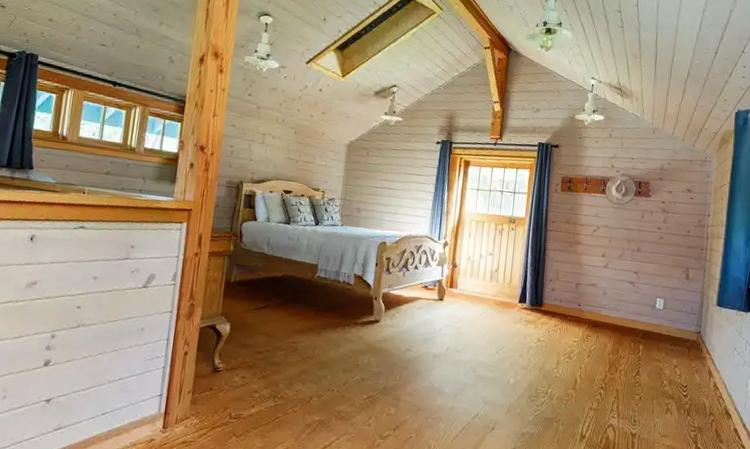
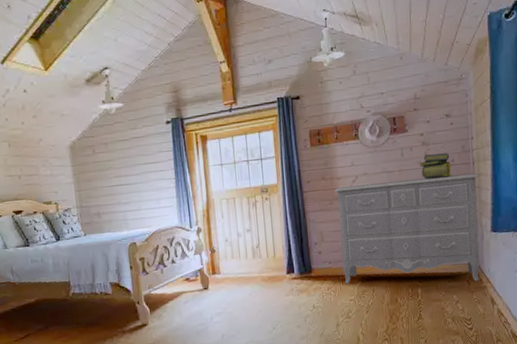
dresser: none [571,233,711,350] -> present [334,173,480,284]
stack of books: none [657,221,687,246] -> present [419,153,452,179]

